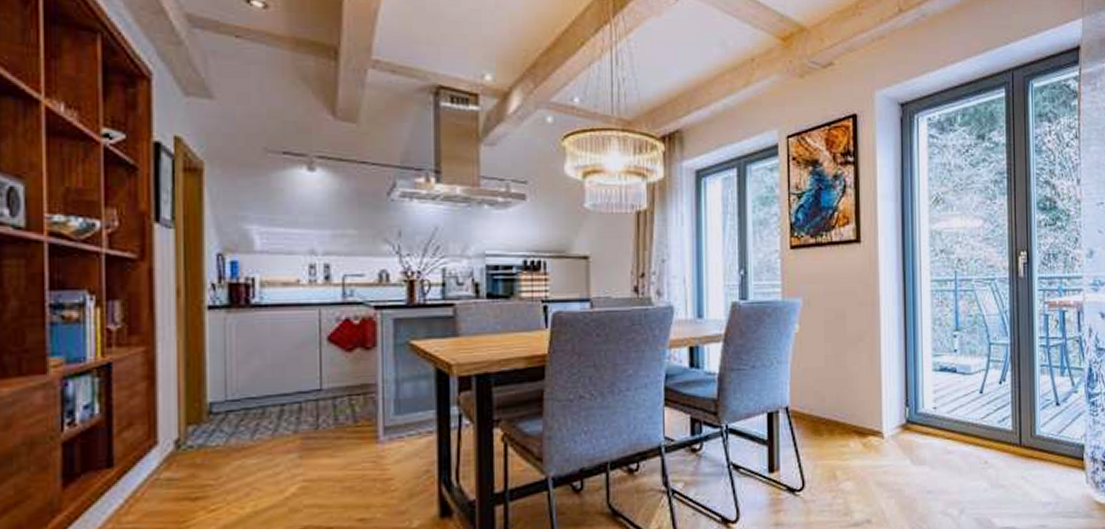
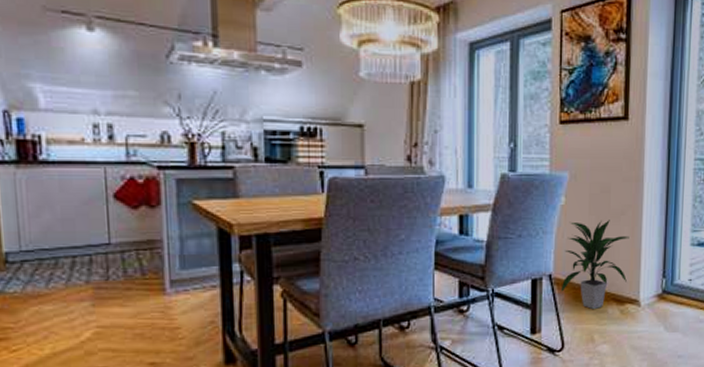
indoor plant: none [798,347,868,444] -> present [560,220,630,310]

